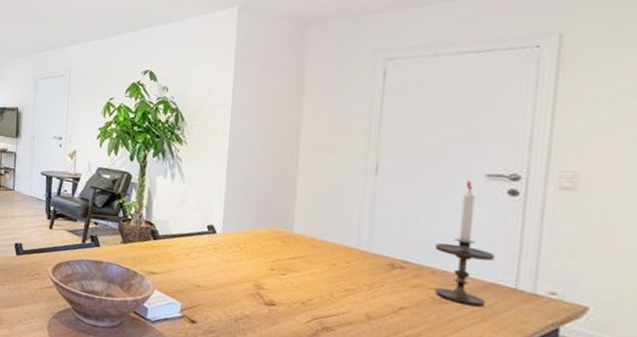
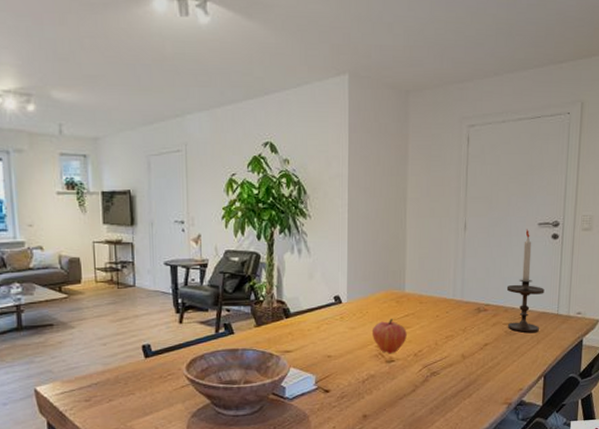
fruit: none [249,258,293,297] -> present [371,318,407,354]

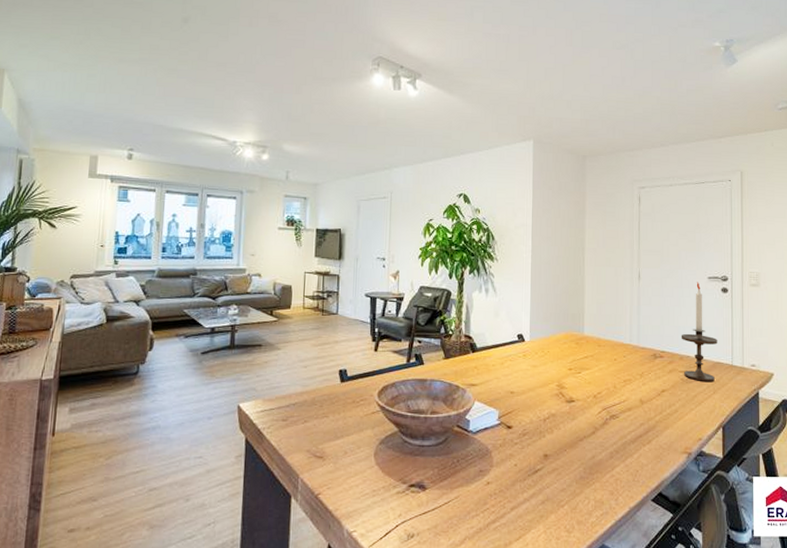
fruit: present [371,318,407,354] -> none [552,359,586,394]

